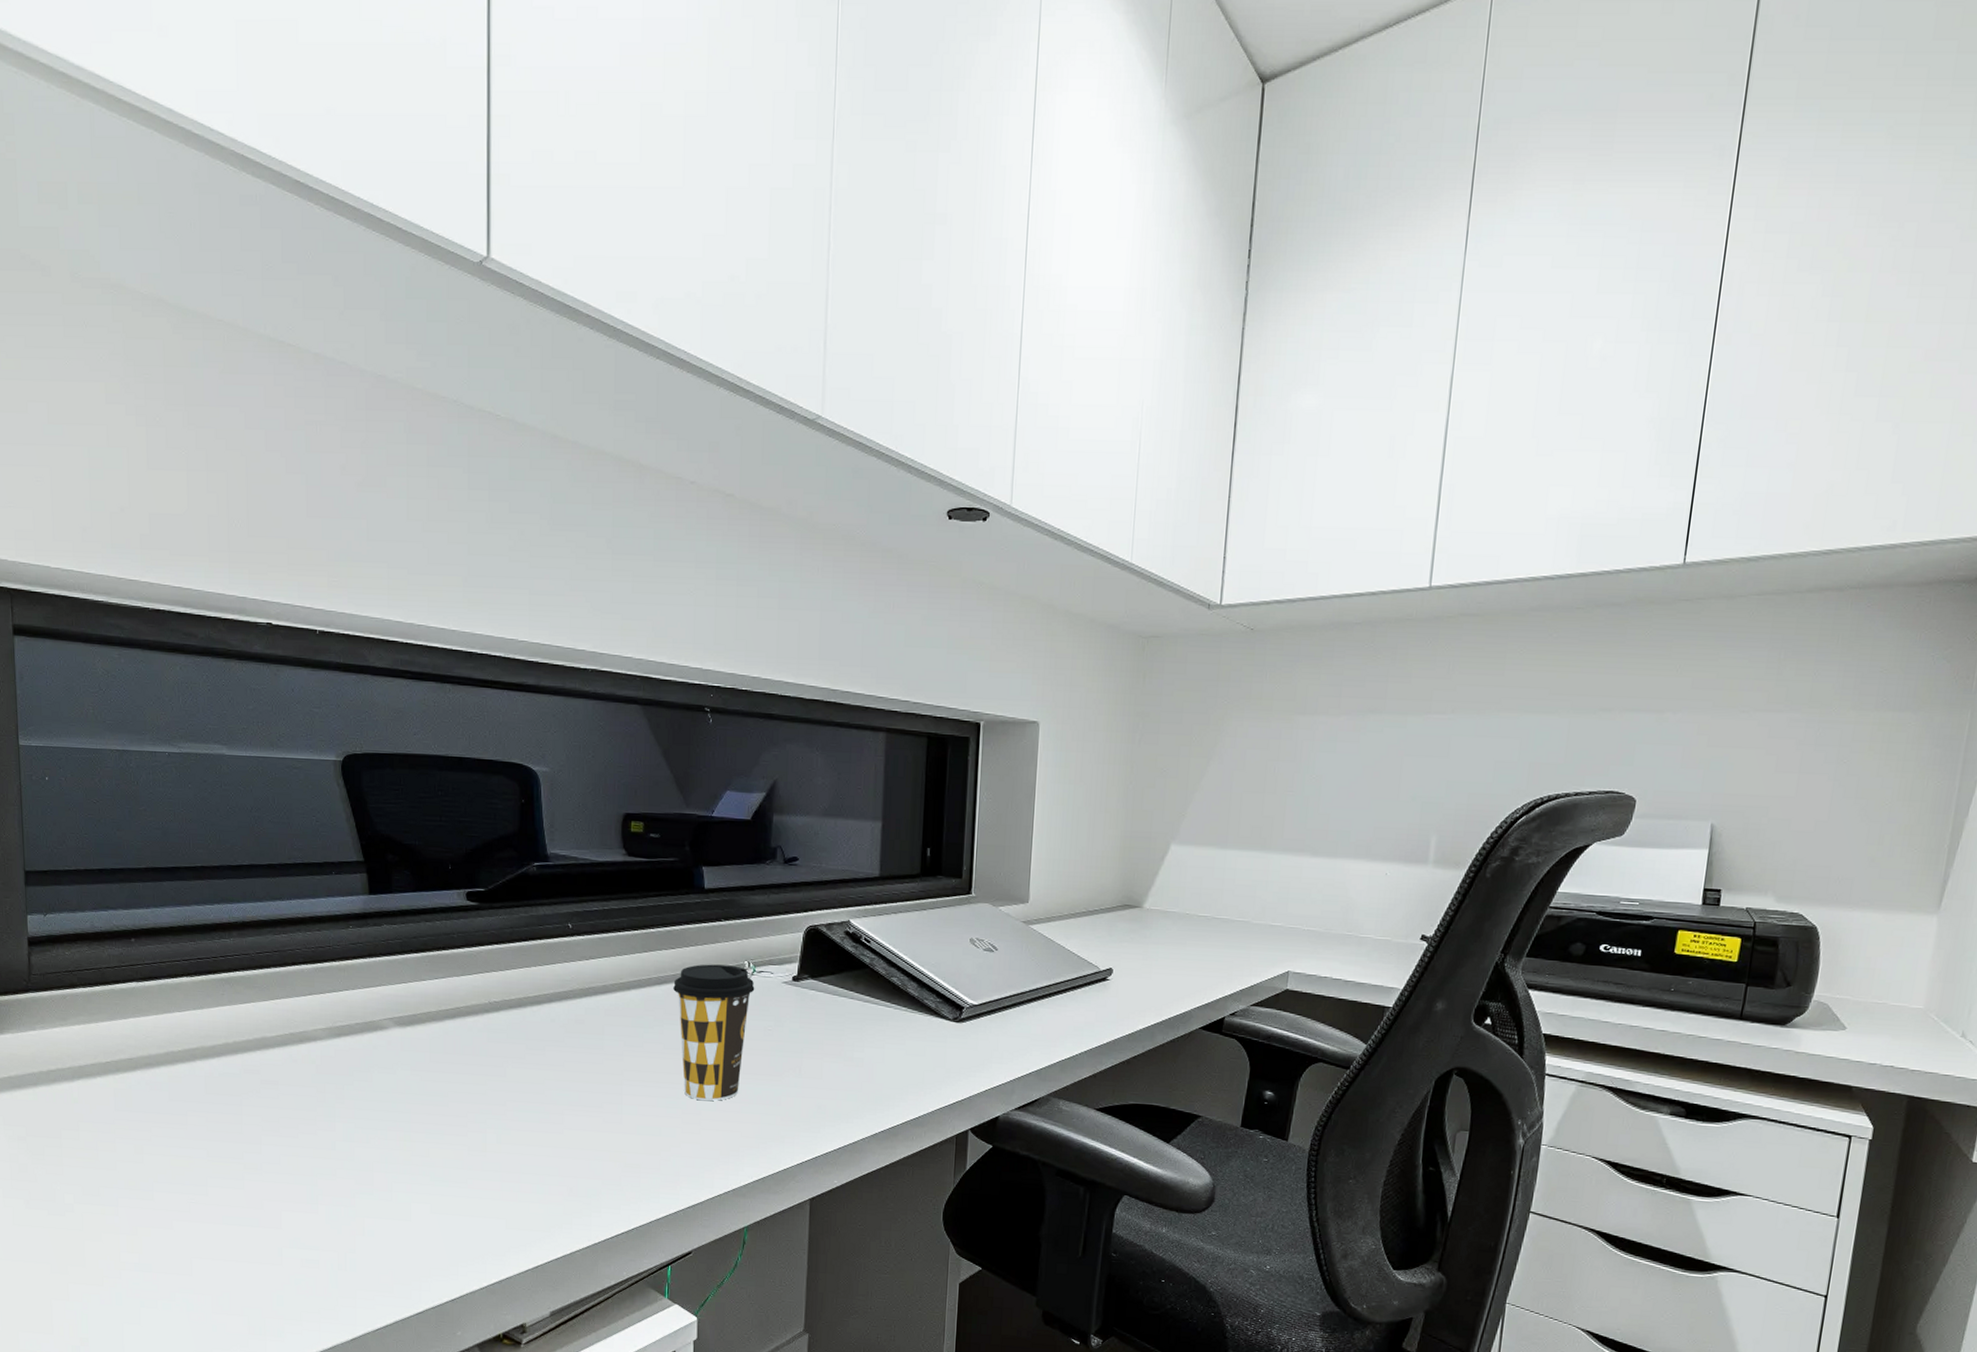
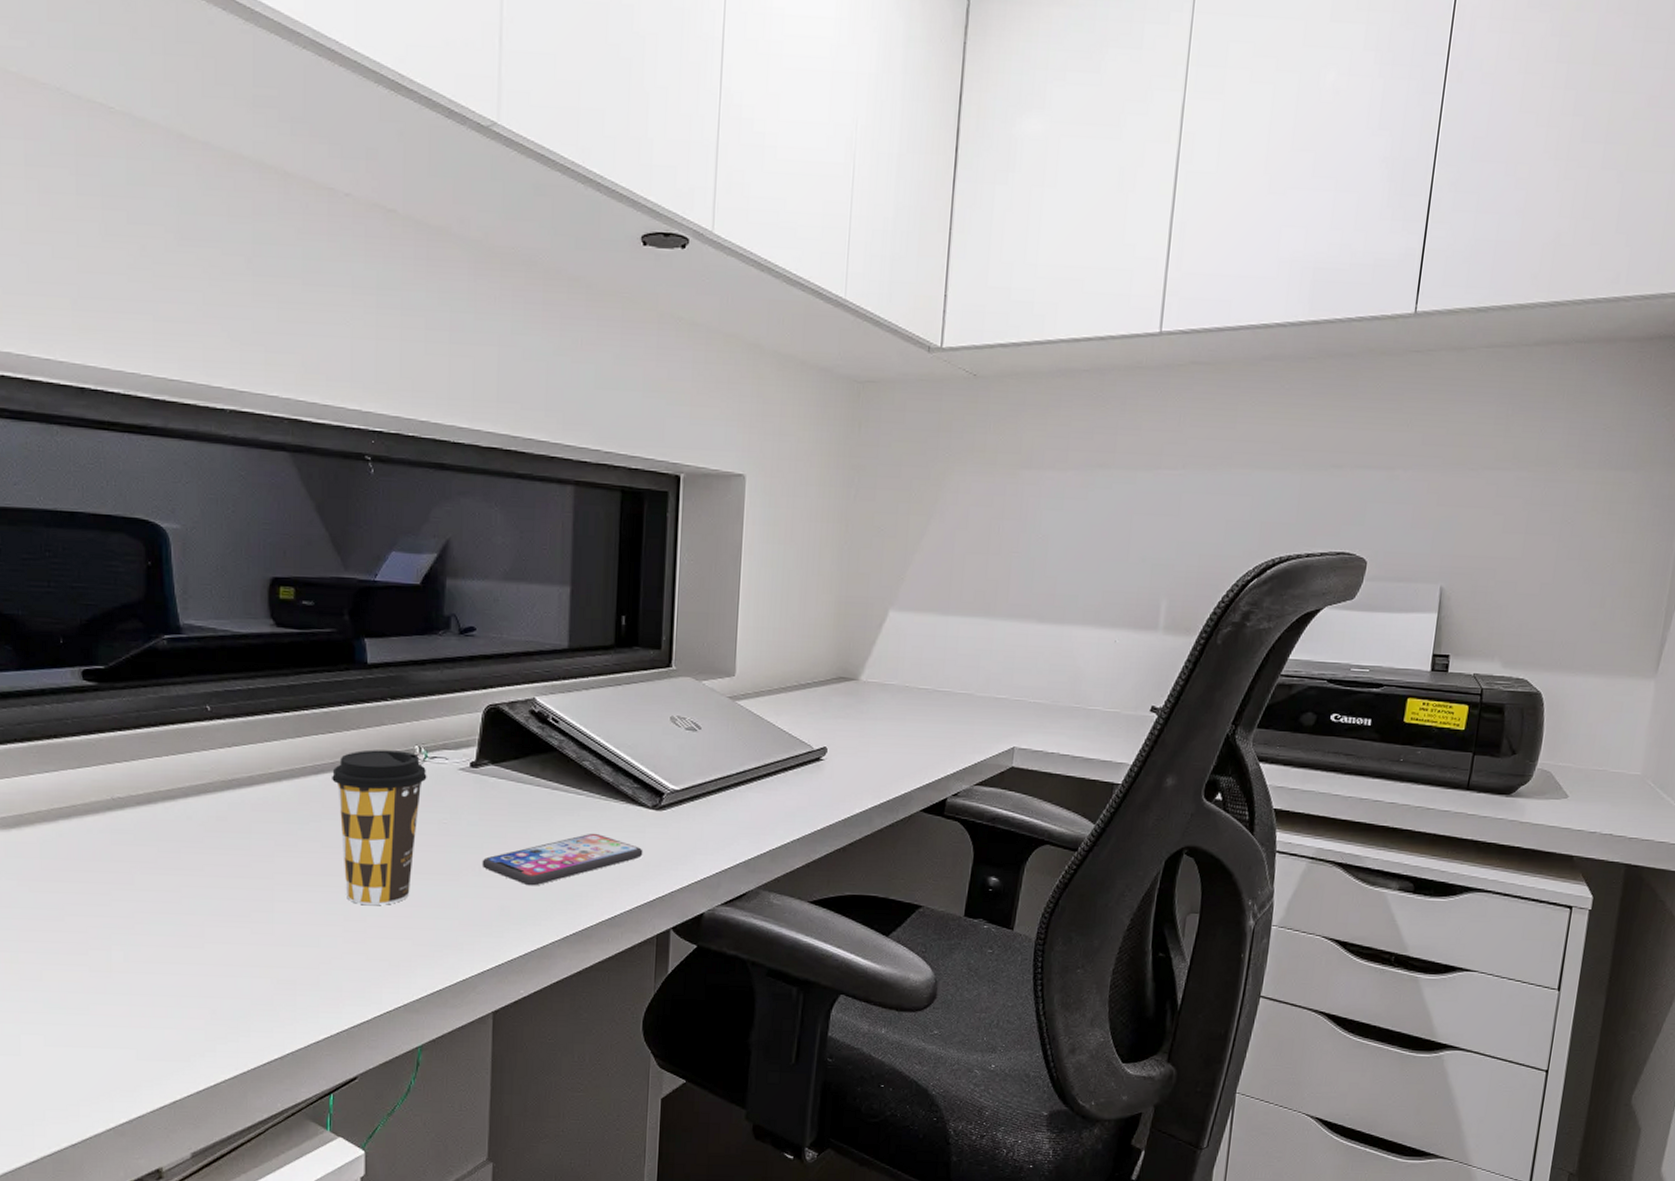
smartphone: none [801,1041,945,1088] -> present [482,833,643,886]

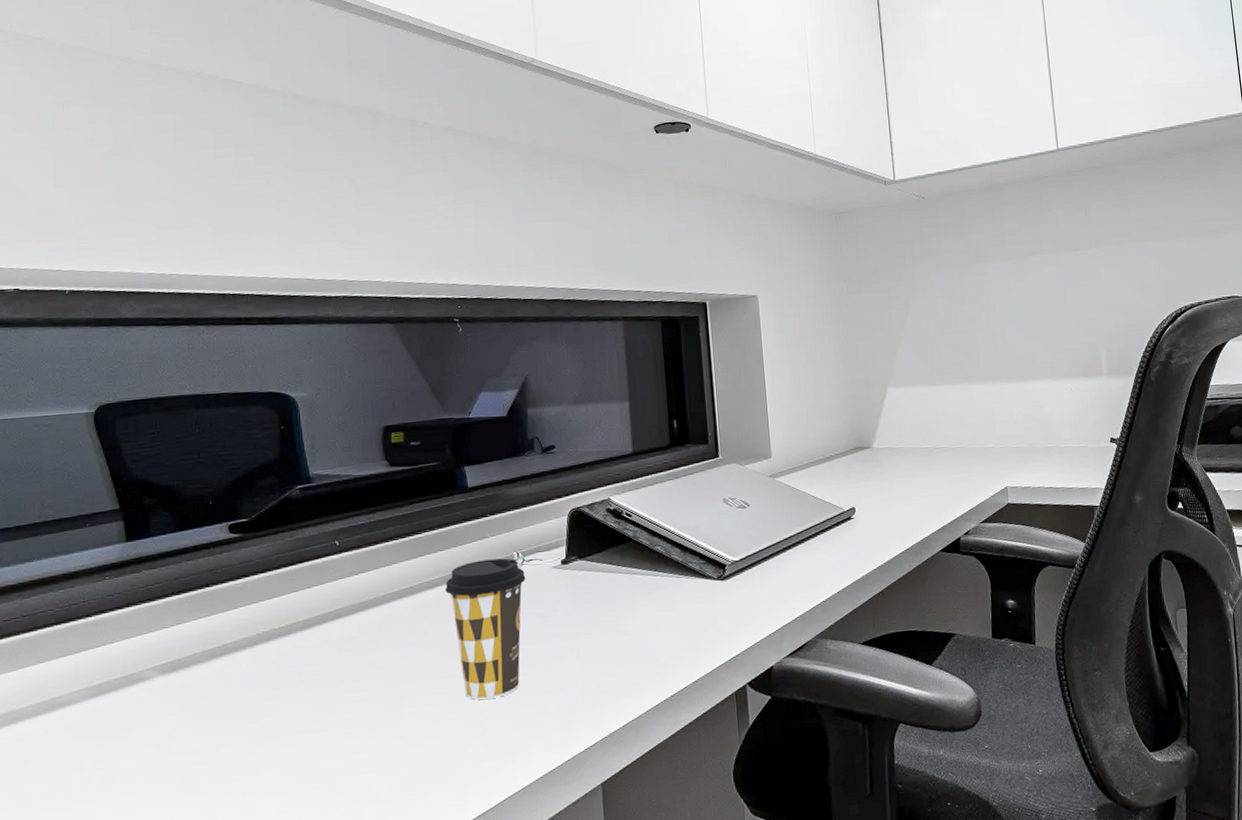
smartphone: present [482,833,643,886] -> none [579,607,715,663]

